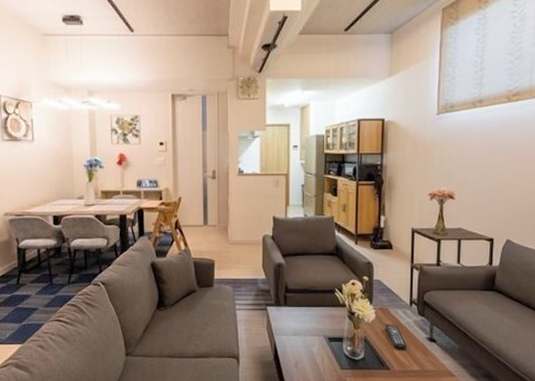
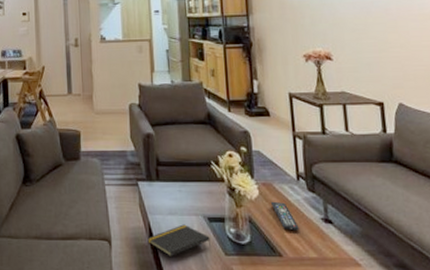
notepad: none [272,344,329,371] -> present [147,224,211,256]

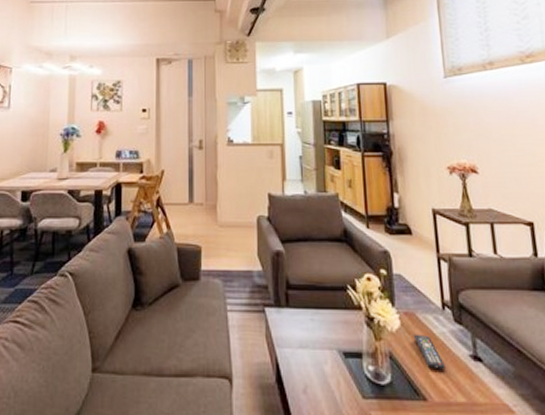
notepad: present [147,224,211,256] -> none [274,360,346,399]

